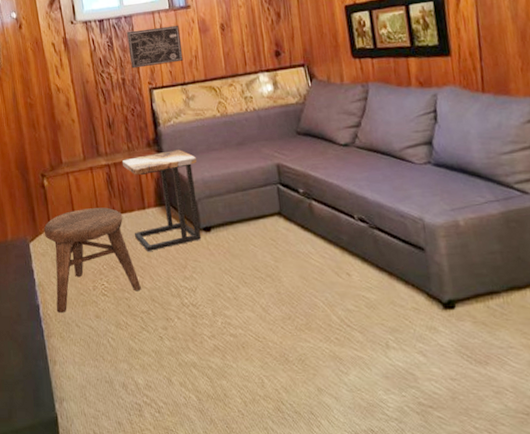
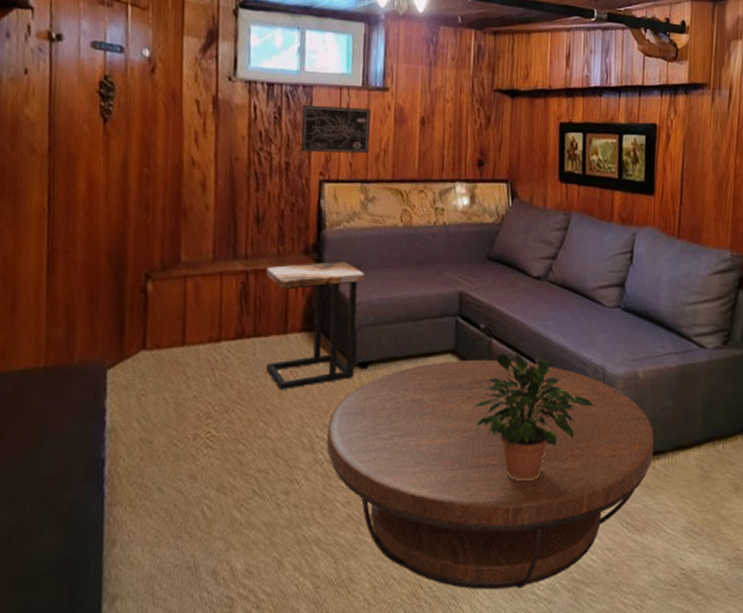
stool: present [44,207,141,313] -> none [131,327,263,471]
coffee table: none [187,218,486,410] -> present [326,359,654,590]
potted plant: none [300,210,417,320] -> present [469,352,594,482]

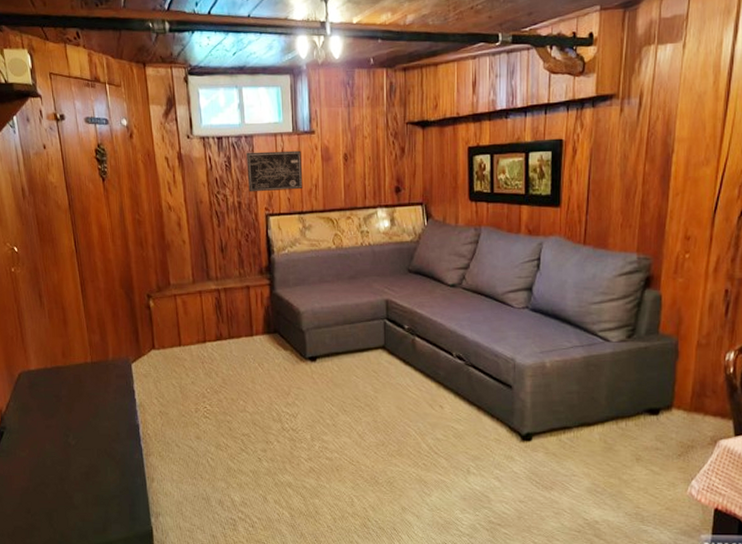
side table: present [266,262,364,391] -> none [233,279,308,378]
coffee table: present [326,359,654,590] -> none [289,353,560,526]
potted plant: present [469,352,594,482] -> none [399,347,505,448]

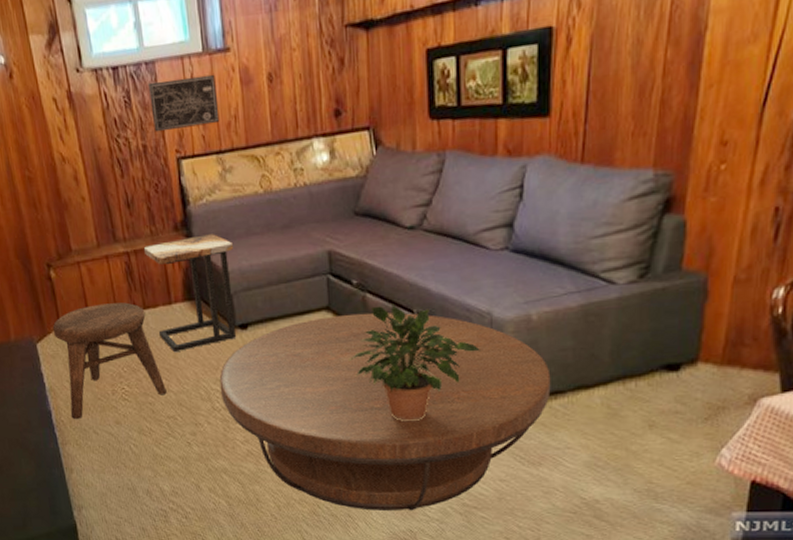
stool: none [147,332,243,433] -> present [52,302,167,419]
side table: none [233,279,308,378] -> present [144,234,237,353]
coffee table: none [289,353,560,526] -> present [219,312,551,511]
potted plant: none [399,347,505,448] -> present [348,304,480,422]

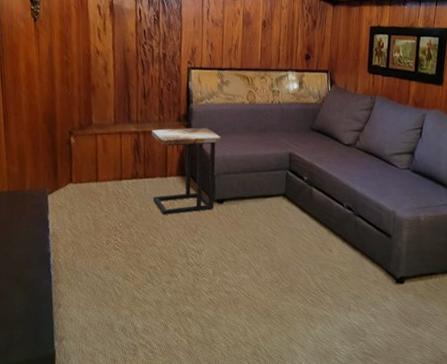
stool: present [52,302,167,419] -> none [64,169,152,262]
wall art: present [148,74,220,133] -> none [173,9,225,48]
coffee table: present [219,312,551,511] -> none [195,201,430,356]
potted plant: present [348,304,480,422] -> none [294,197,386,287]

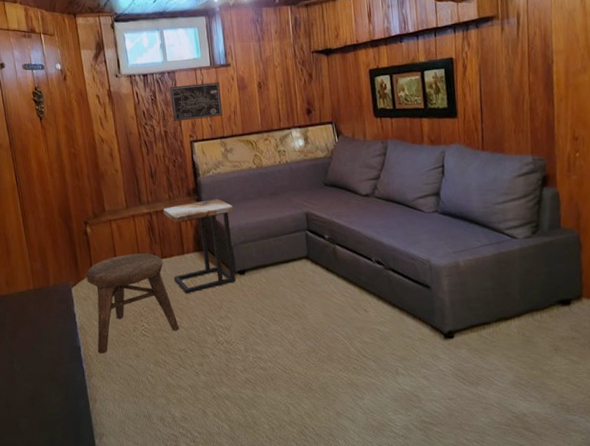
stool: none [64,169,152,262] -> present [86,253,179,353]
wall art: none [173,9,225,48] -> present [170,81,223,122]

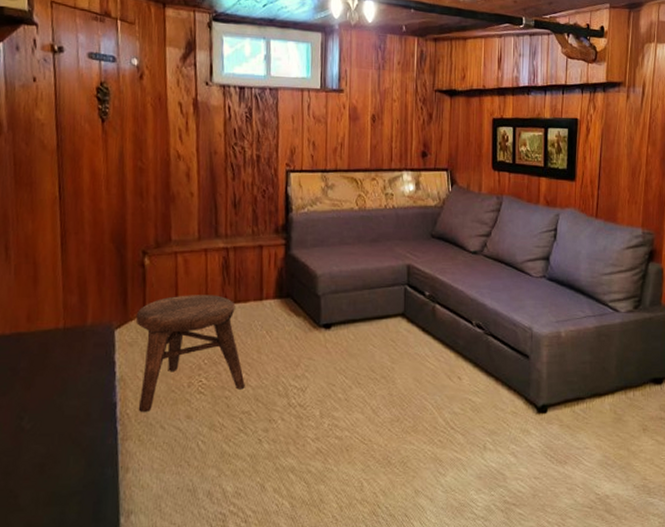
side table: present [164,199,237,295] -> none [244,240,326,347]
wall art: present [170,81,223,122] -> none [269,105,329,147]

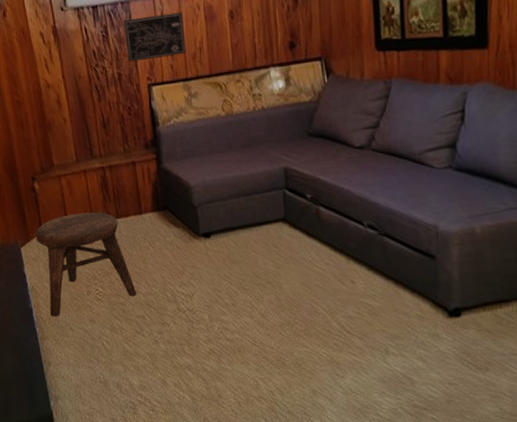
wall art: none [269,105,329,147] -> present [124,11,187,62]

